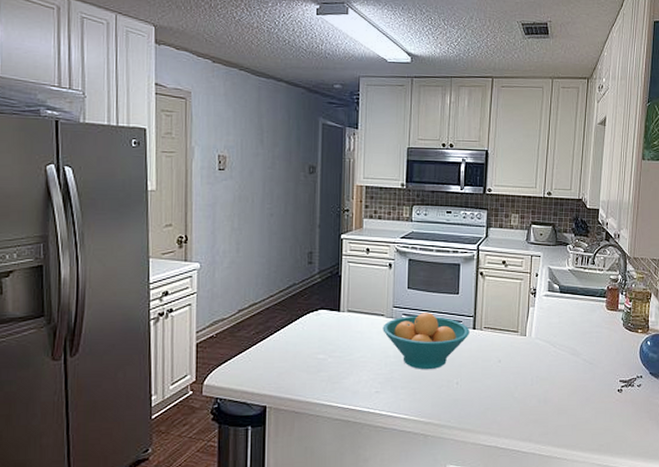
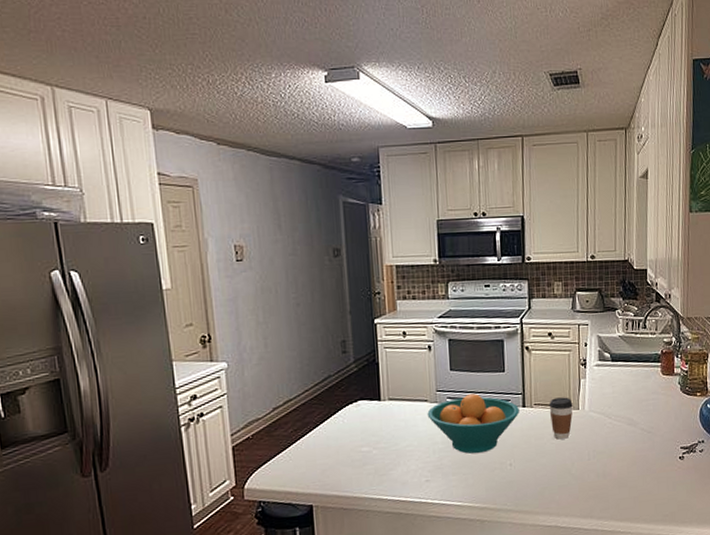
coffee cup: none [498,323,521,363] -> present [549,397,573,440]

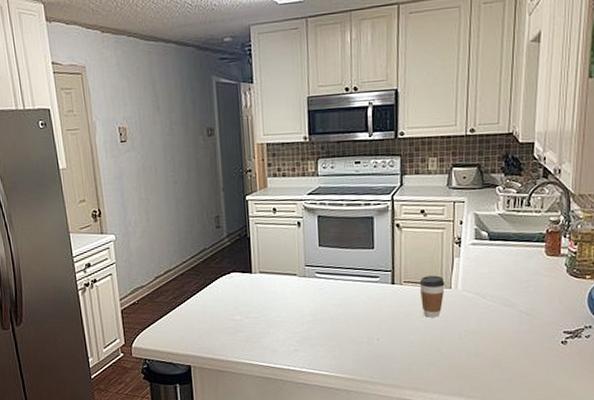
fruit bowl: present [427,394,519,454] -> none [296,269,388,327]

